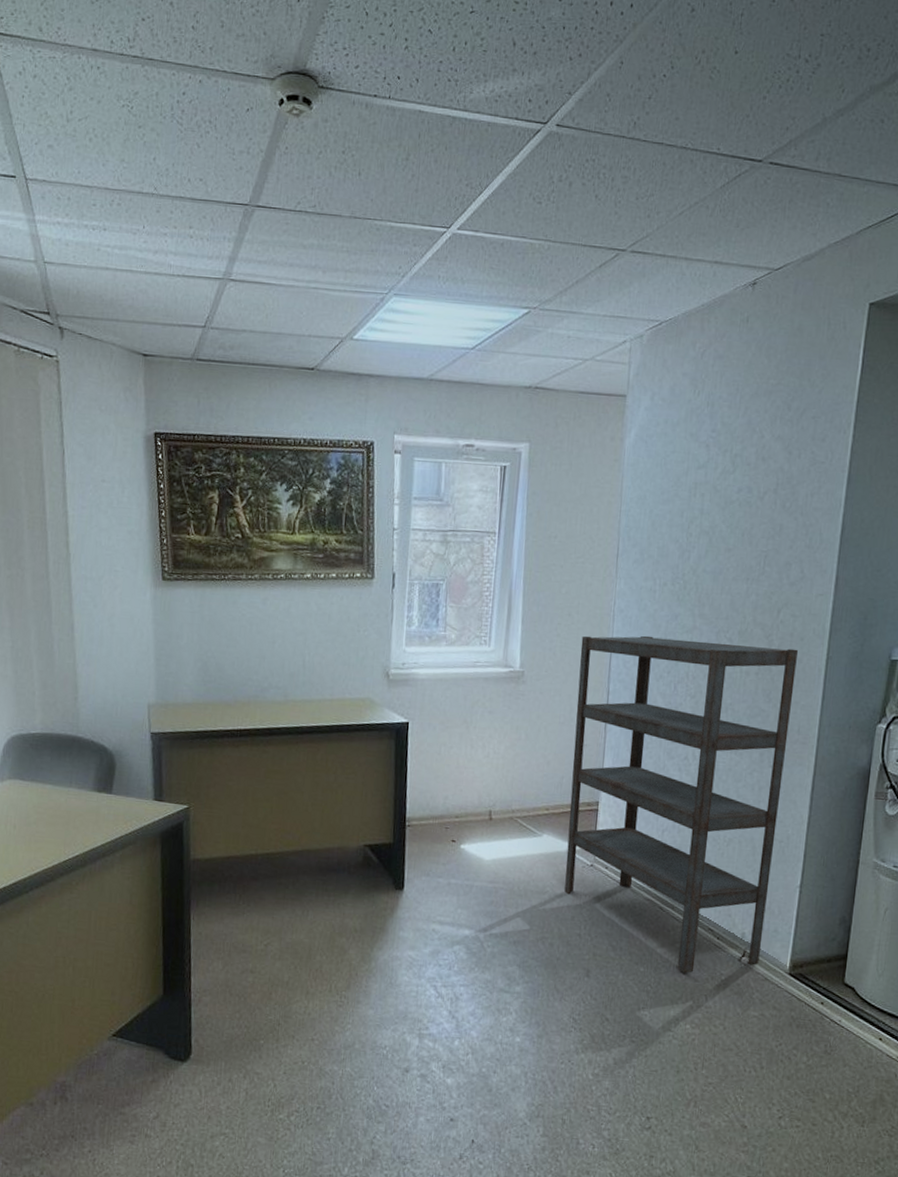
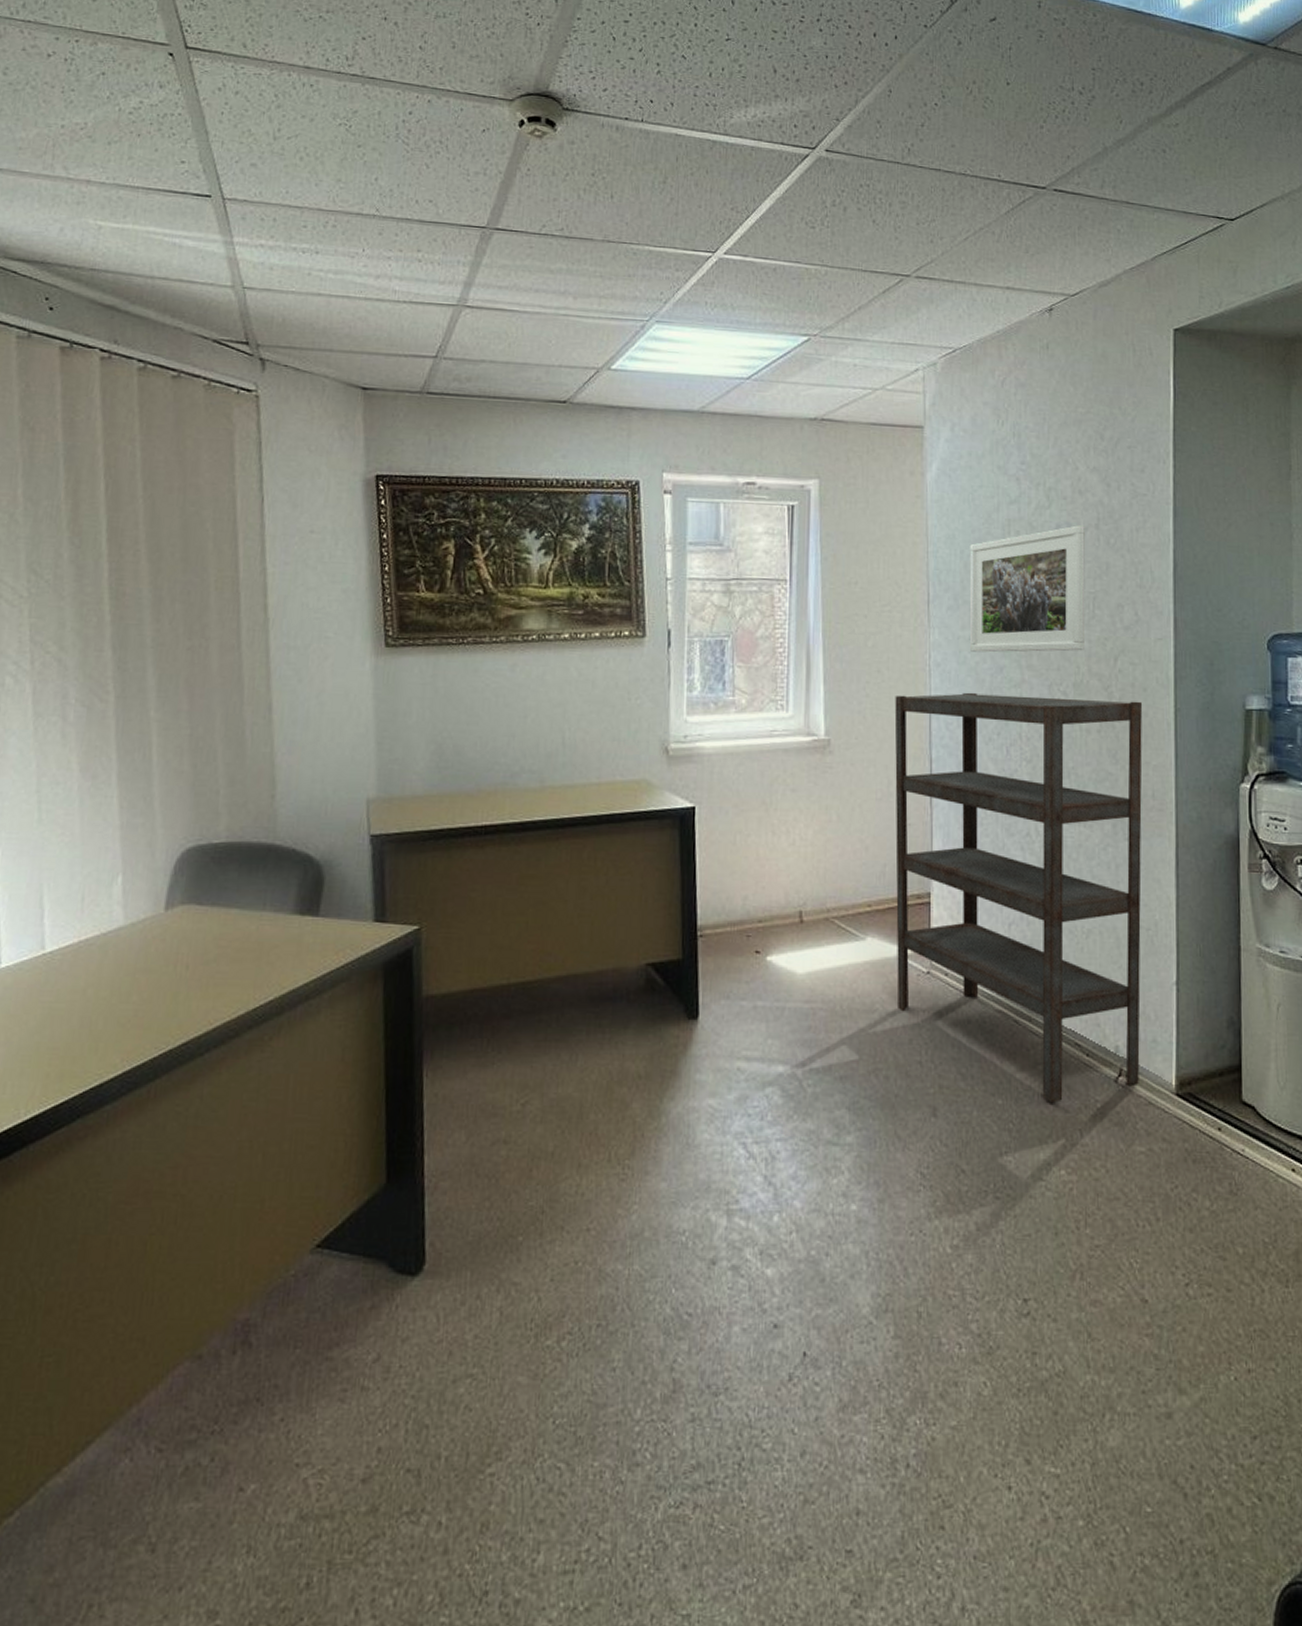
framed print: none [651,489,764,603] -> present [969,525,1085,653]

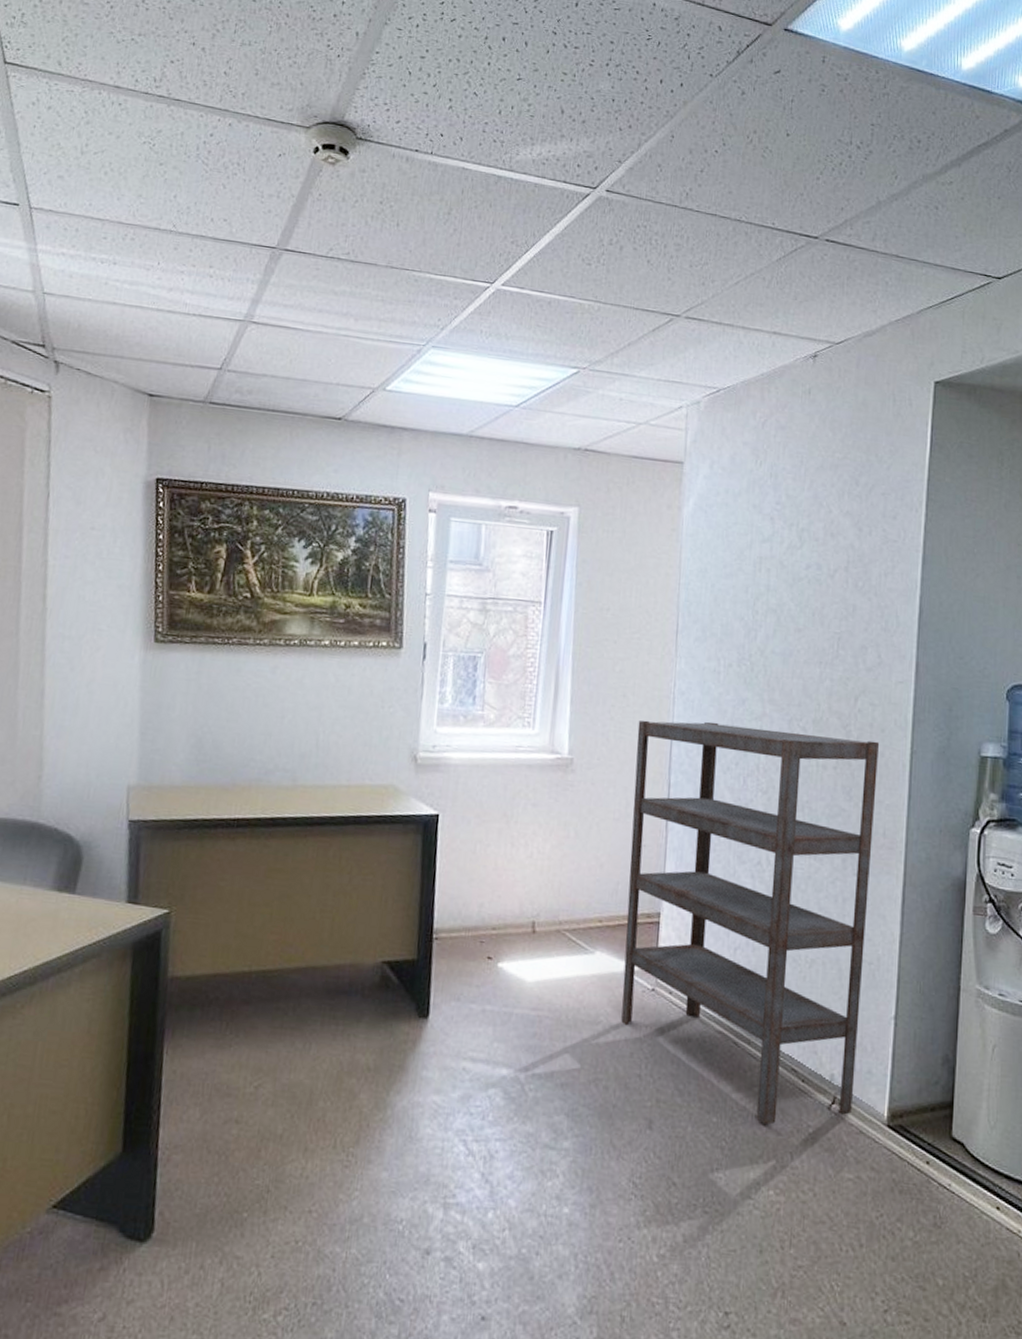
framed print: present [969,525,1085,653] -> none [715,566,834,689]

